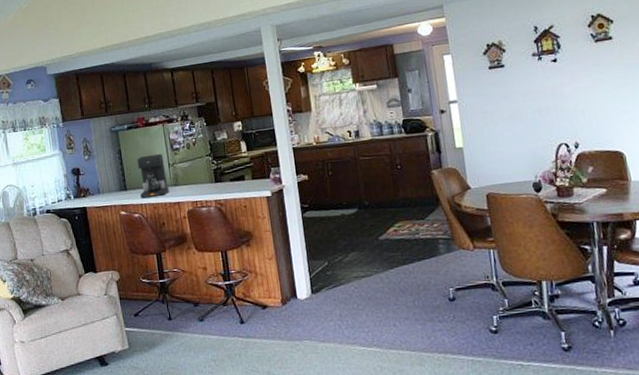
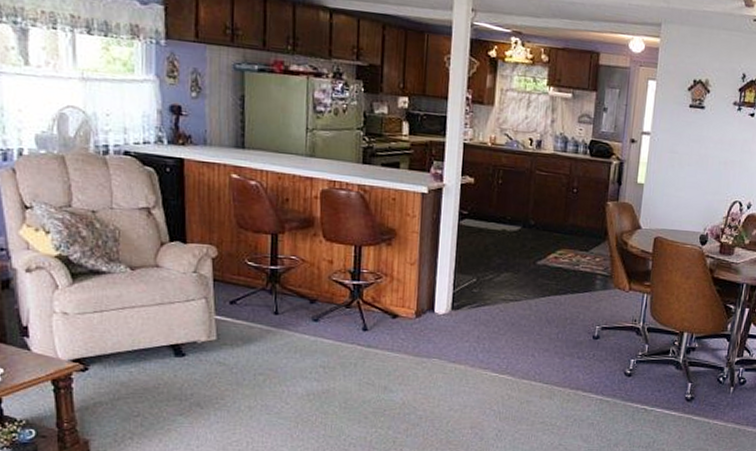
coffee maker: present [137,153,169,199] -> none [262,110,302,166]

